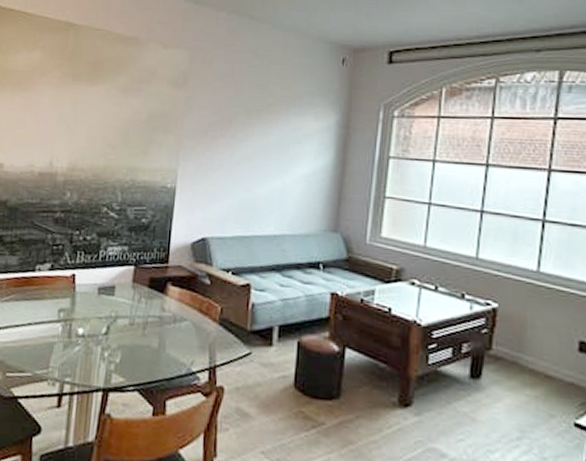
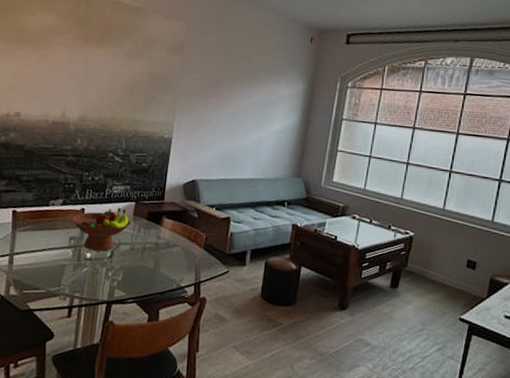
fruit bowl: none [60,273,130,327] -> present [71,208,132,251]

